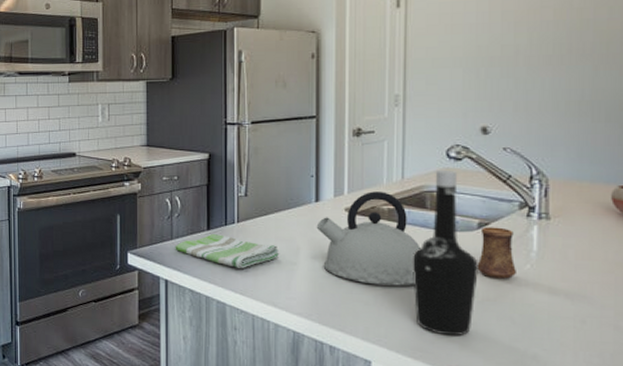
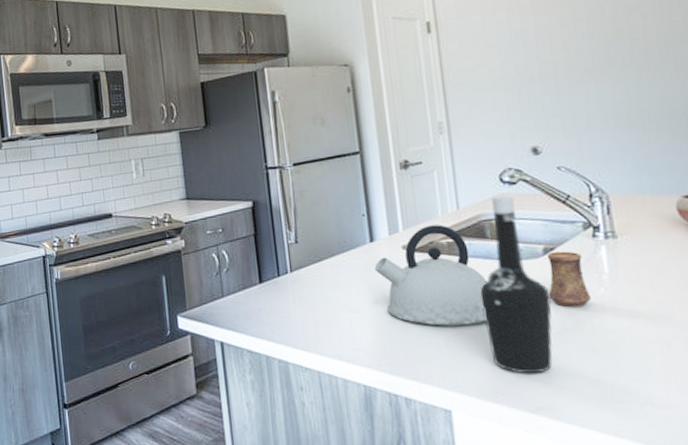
dish towel: present [175,234,280,269] -> none [227,287,340,323]

